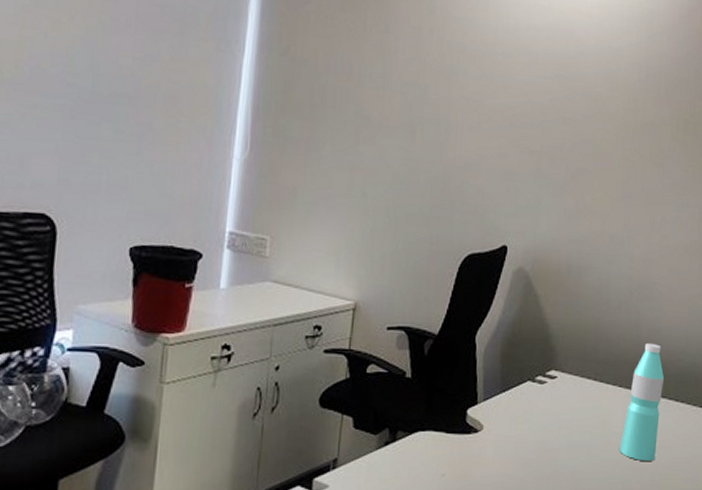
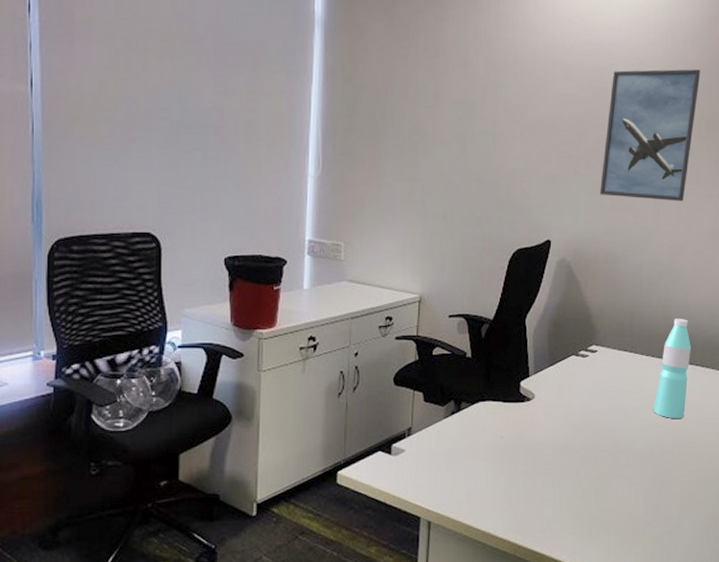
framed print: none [563,60,679,209] -> present [599,69,701,201]

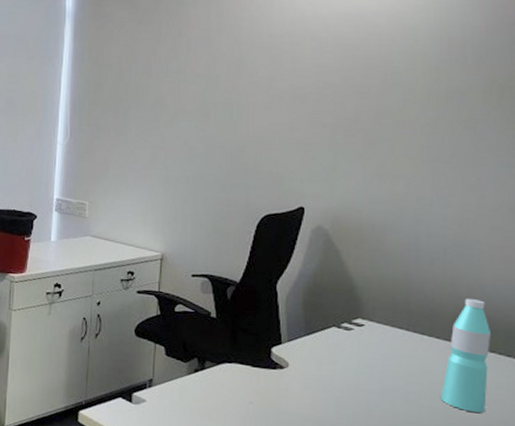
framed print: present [599,69,701,201] -> none [361,33,488,171]

